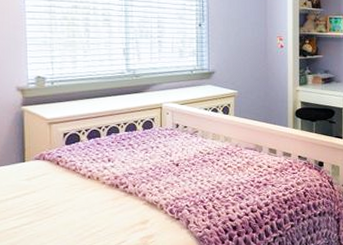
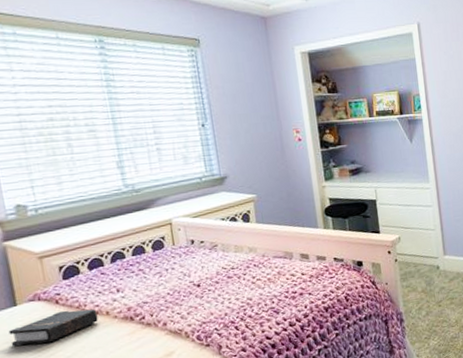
hardback book: none [15,171,89,198] -> present [8,309,98,347]

